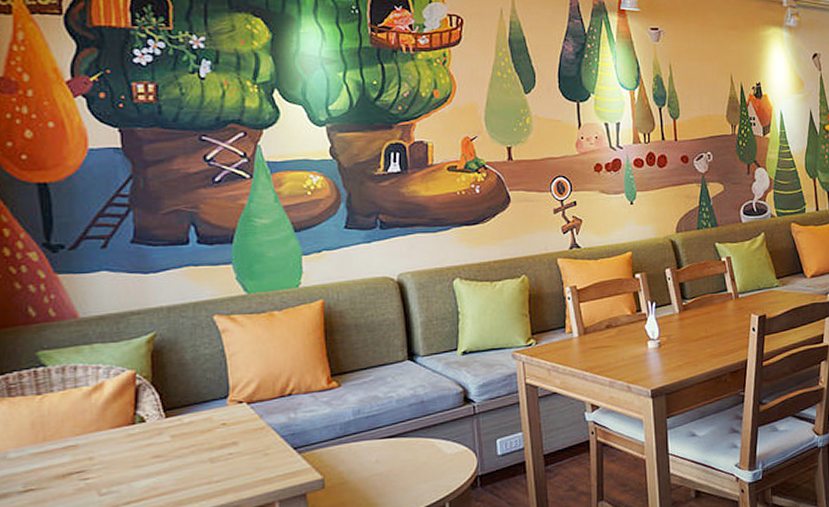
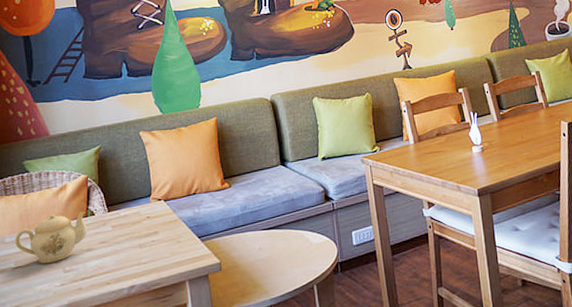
teapot: none [24,416,134,485] -> present [15,211,87,263]

